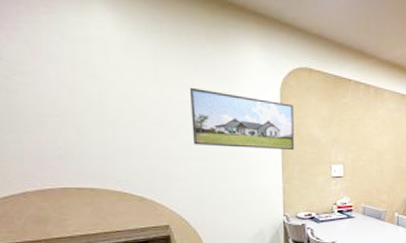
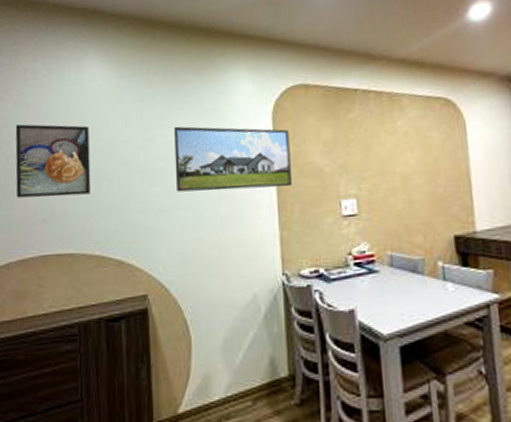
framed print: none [13,60,108,138] -> present [15,124,91,198]

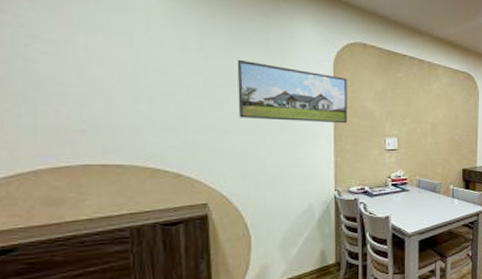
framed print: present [15,124,91,198] -> none [36,27,142,110]

